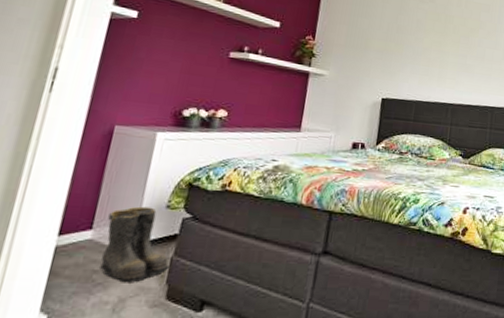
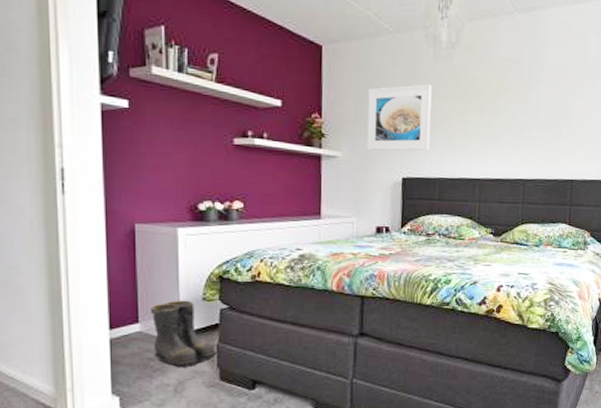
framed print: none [352,18,416,76] -> present [366,84,432,151]

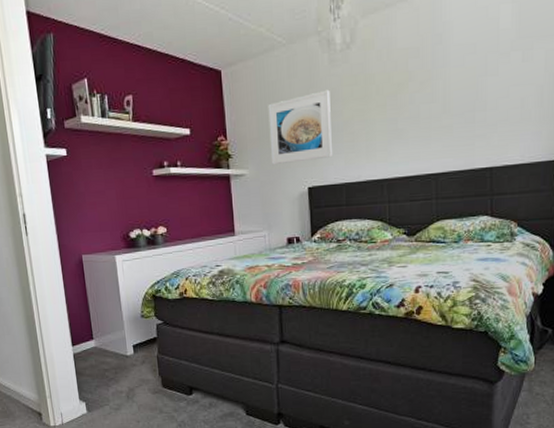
boots: present [151,300,218,368] -> none [101,318,159,377]

